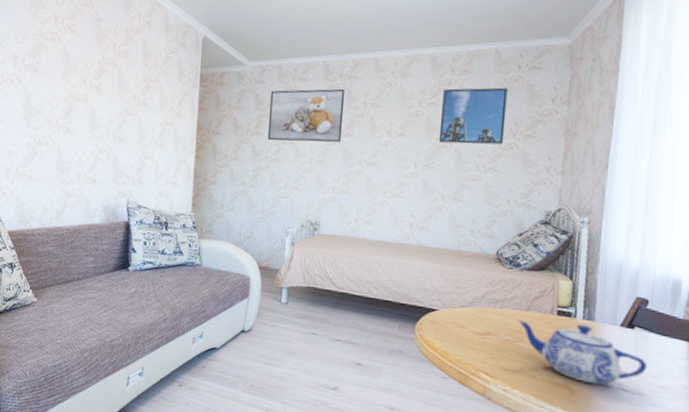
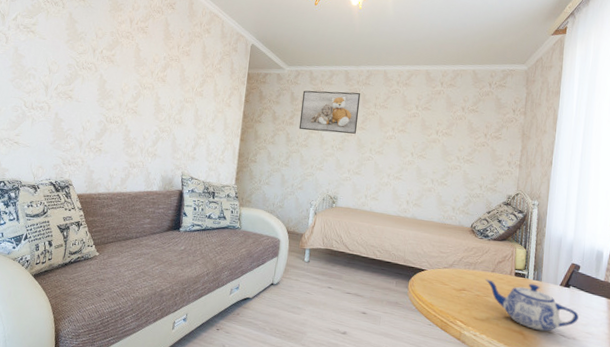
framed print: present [438,87,508,145] -> none [430,97,482,142]

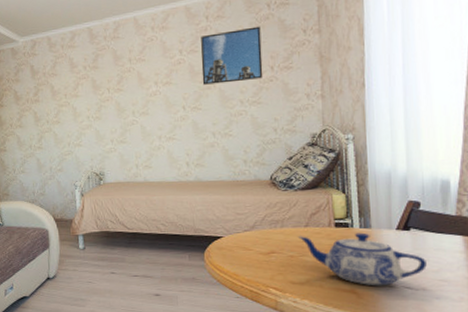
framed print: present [298,90,361,134] -> none [43,49,114,106]
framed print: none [430,97,482,142] -> present [201,26,263,85]

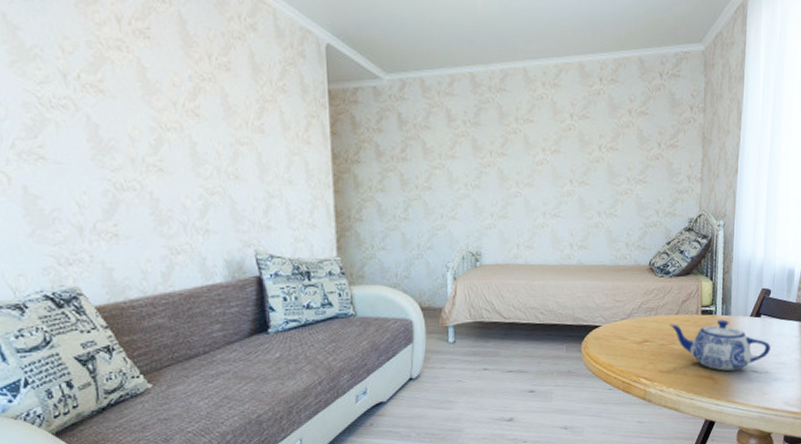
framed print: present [201,26,263,85] -> none [591,97,652,157]

